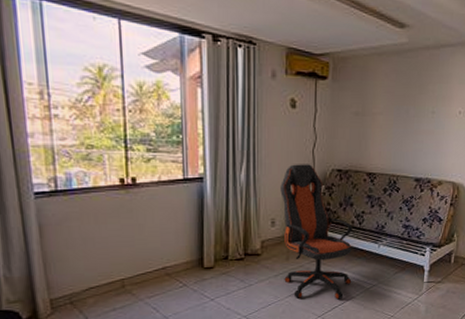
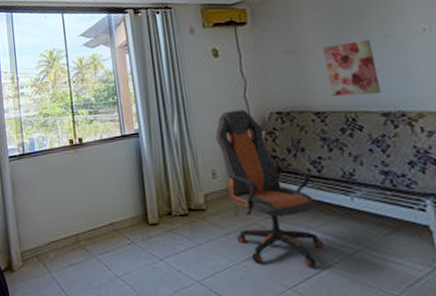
wall art: none [383,113,421,163] -> present [322,39,381,97]

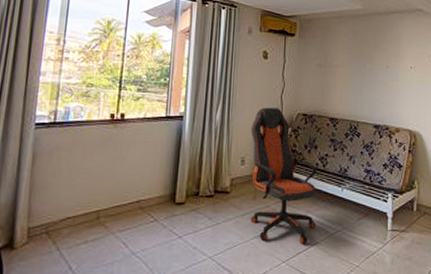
wall art: present [322,39,381,97] -> none [344,67,377,111]

